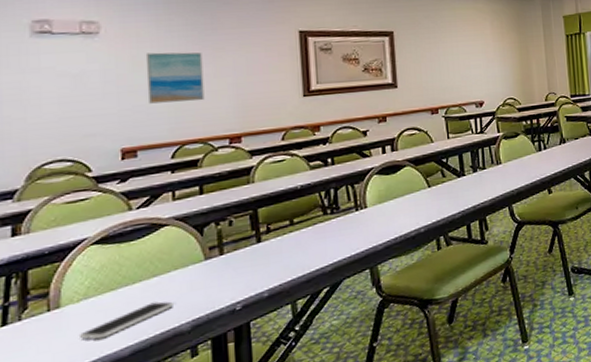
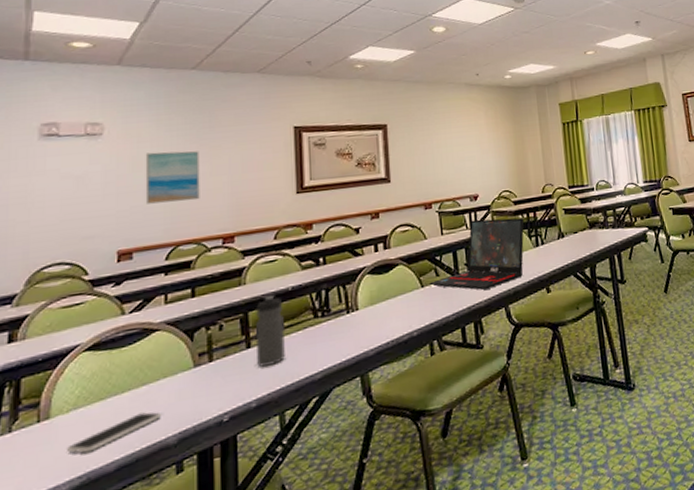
water bottle: none [264,193,295,260] -> present [255,295,285,367]
laptop: none [435,124,528,191] -> present [429,218,525,291]

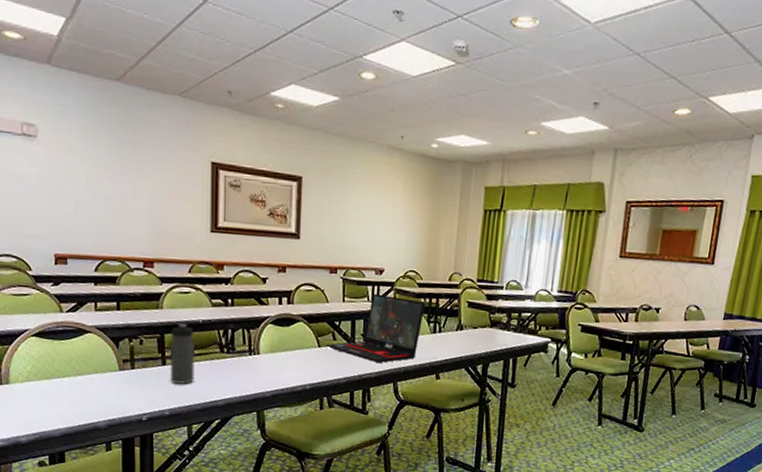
smartphone: present [66,412,162,454] -> none [22,397,95,418]
wall art: present [145,151,200,204] -> none [75,163,124,220]

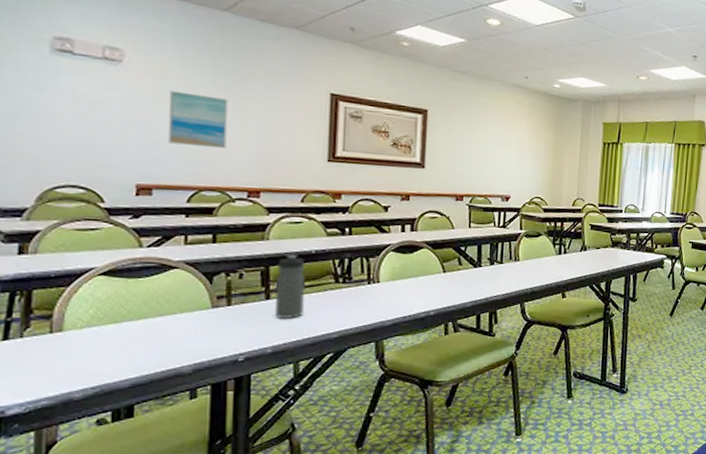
wall art: none [75,163,124,220] -> present [168,90,228,149]
laptop: present [325,293,426,364] -> none [451,219,551,286]

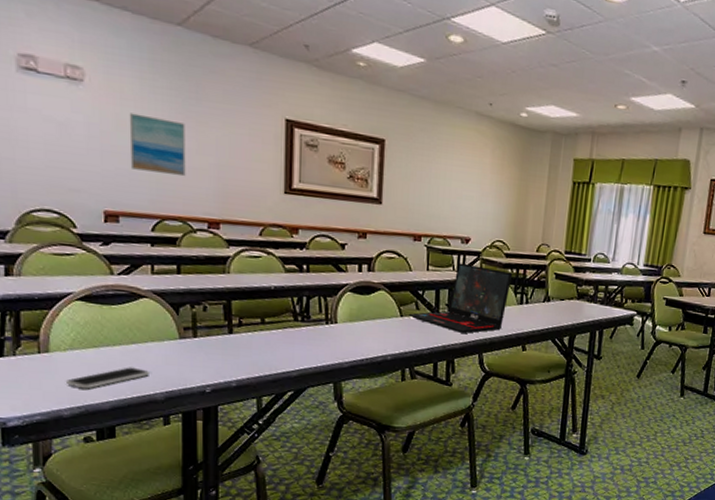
smartphone: none [79,341,178,368] -> present [65,367,151,389]
water bottle: present [275,254,305,318] -> none [237,289,265,354]
laptop: none [451,219,551,286] -> present [408,262,513,334]

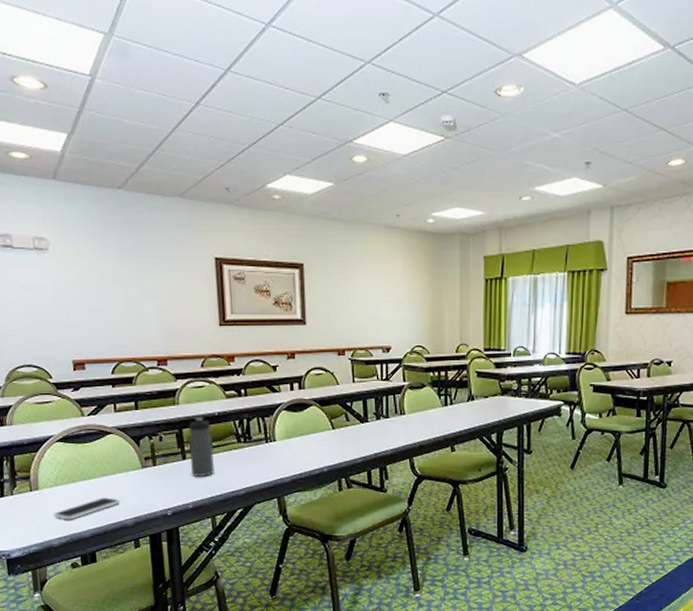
wall art: present [129,113,186,177] -> none [86,271,136,322]
water bottle: none [237,289,265,354] -> present [188,417,214,477]
laptop: present [408,262,513,334] -> none [339,372,435,441]

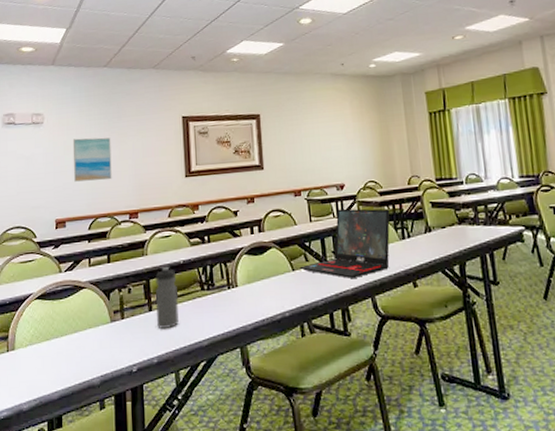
smartphone: present [53,497,121,520] -> none [25,355,89,381]
wall art: none [86,271,136,322] -> present [72,137,112,182]
laptop: none [339,372,435,441] -> present [299,208,390,279]

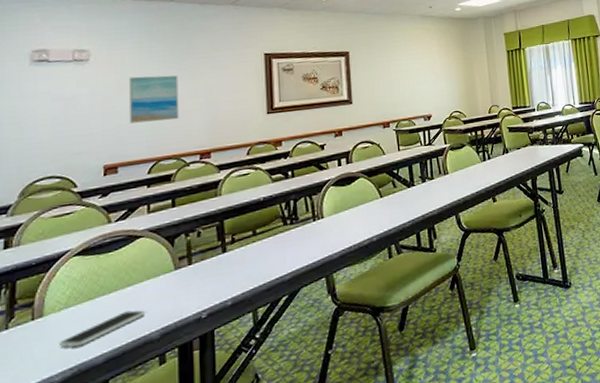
smartphone: none [25,355,89,381] -> present [58,310,146,348]
water bottle: present [155,266,179,329] -> none [230,205,257,269]
laptop: present [299,208,390,279] -> none [387,135,473,200]

